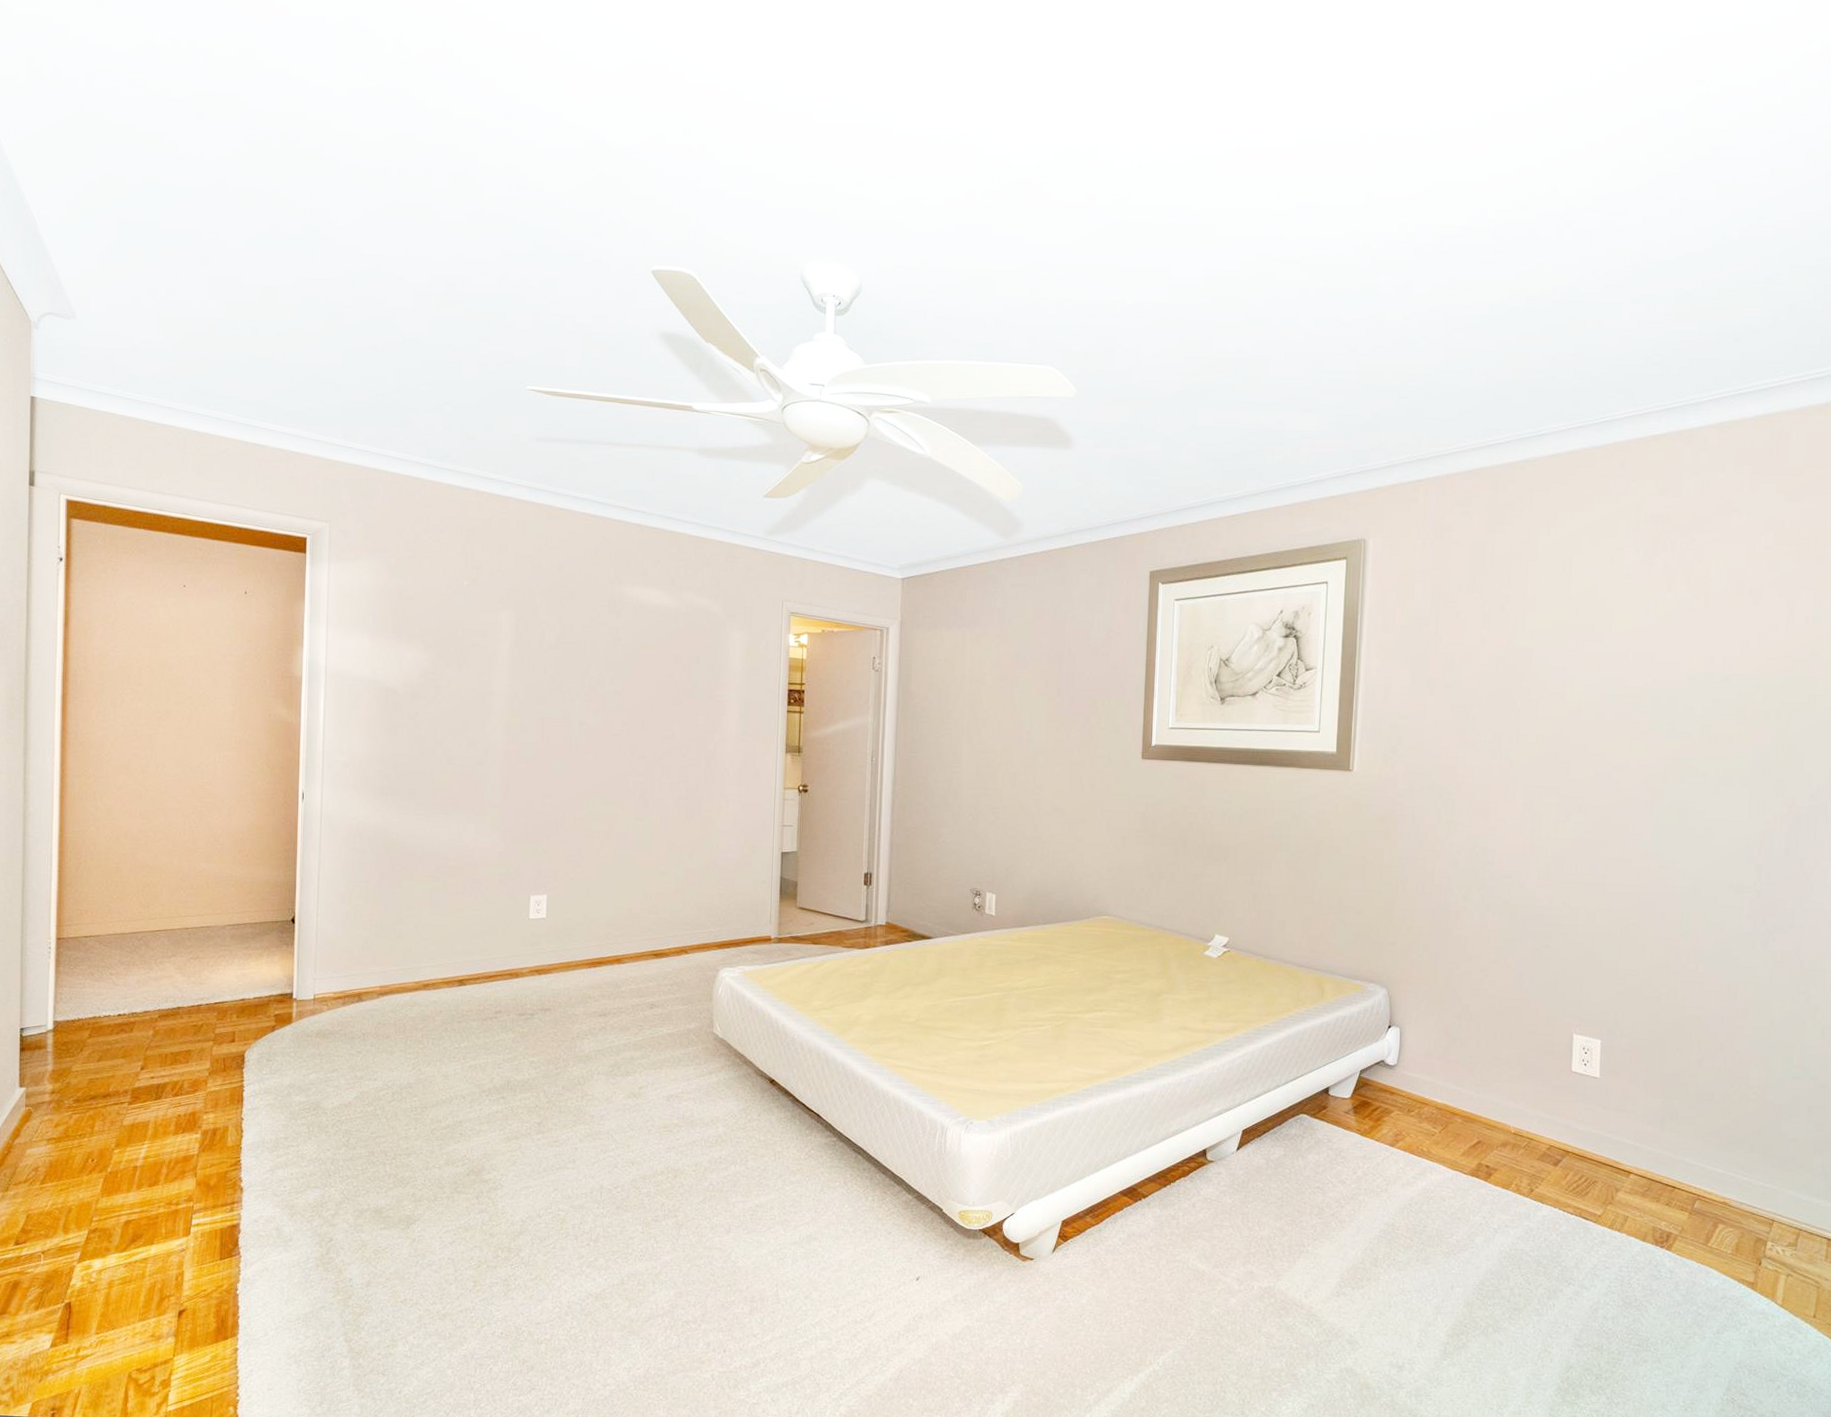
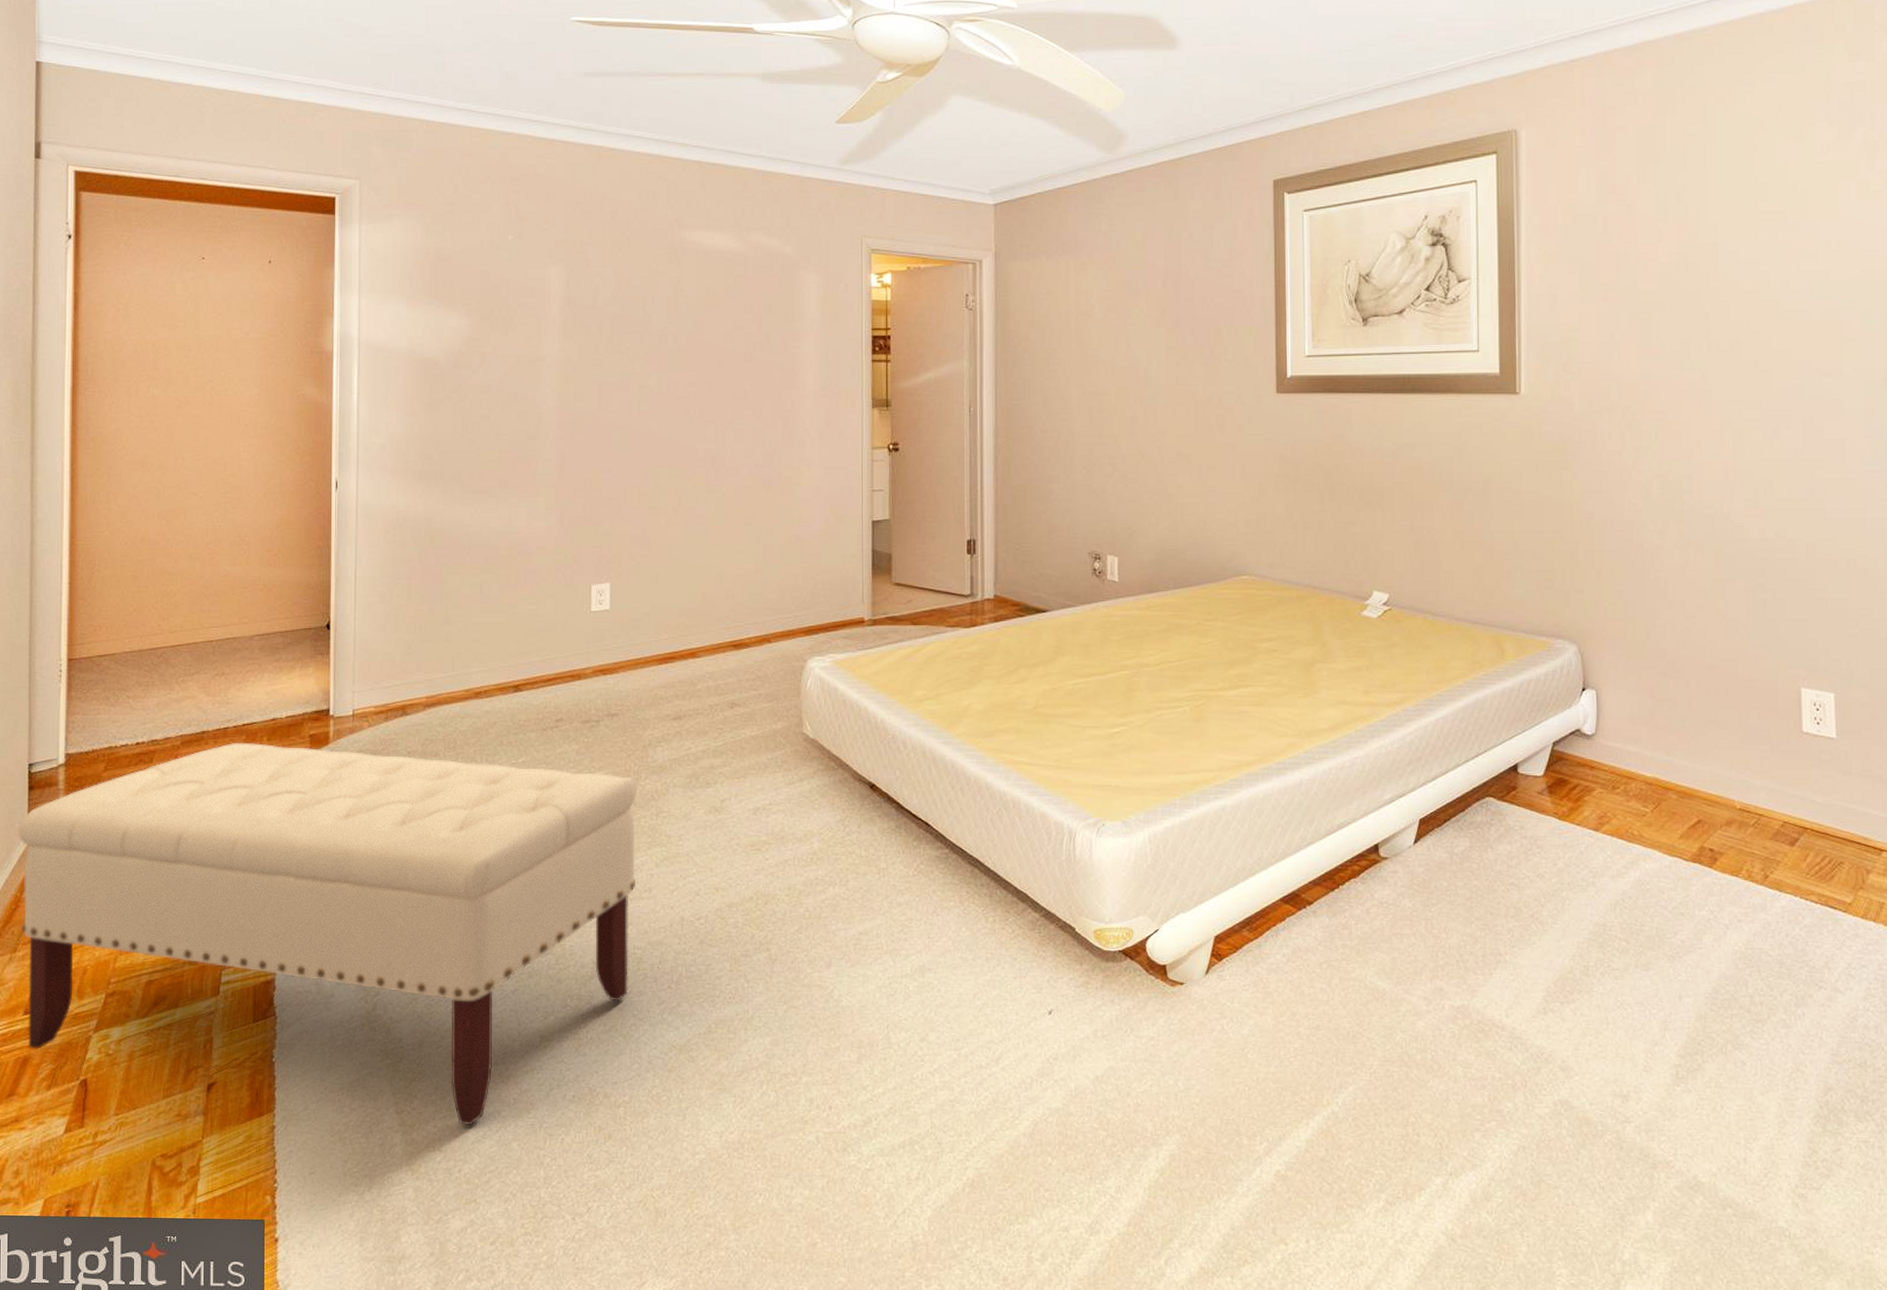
bench: none [10,1018,566,1355] -> present [18,742,638,1126]

